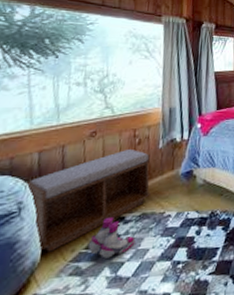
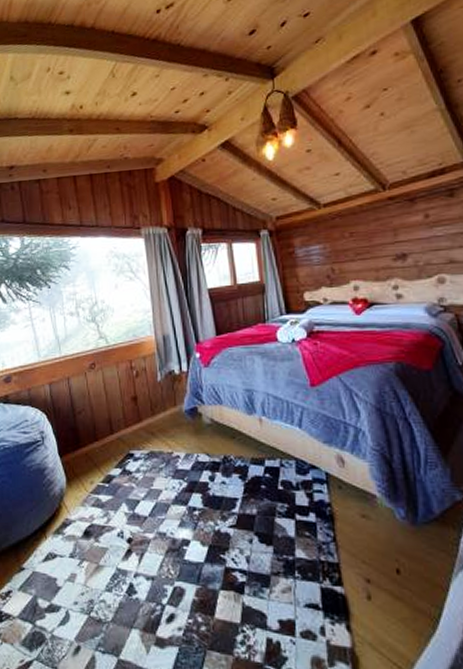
bench: present [24,148,151,252] -> none [43,381,156,481]
boots: present [87,216,136,259] -> none [104,452,147,494]

